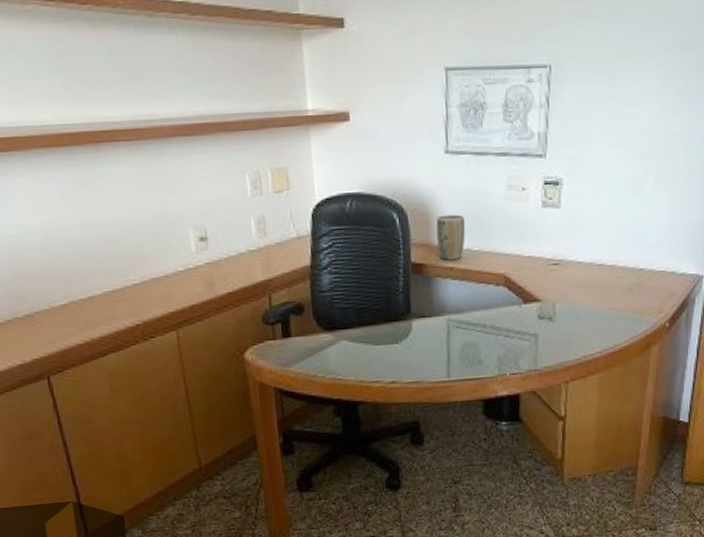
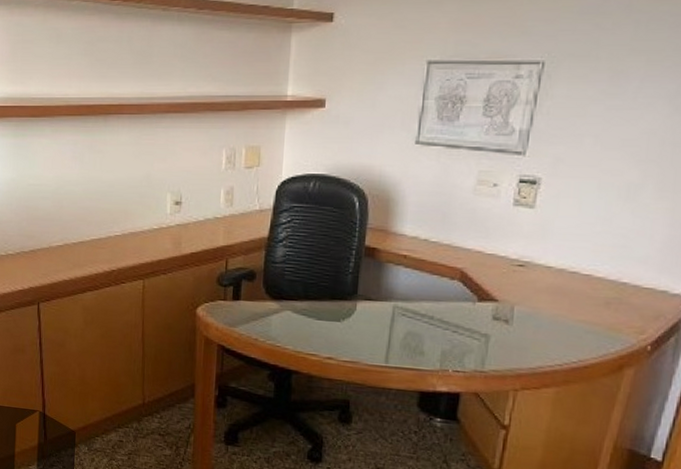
plant pot: present [436,214,465,260] -> none [394,203,426,248]

